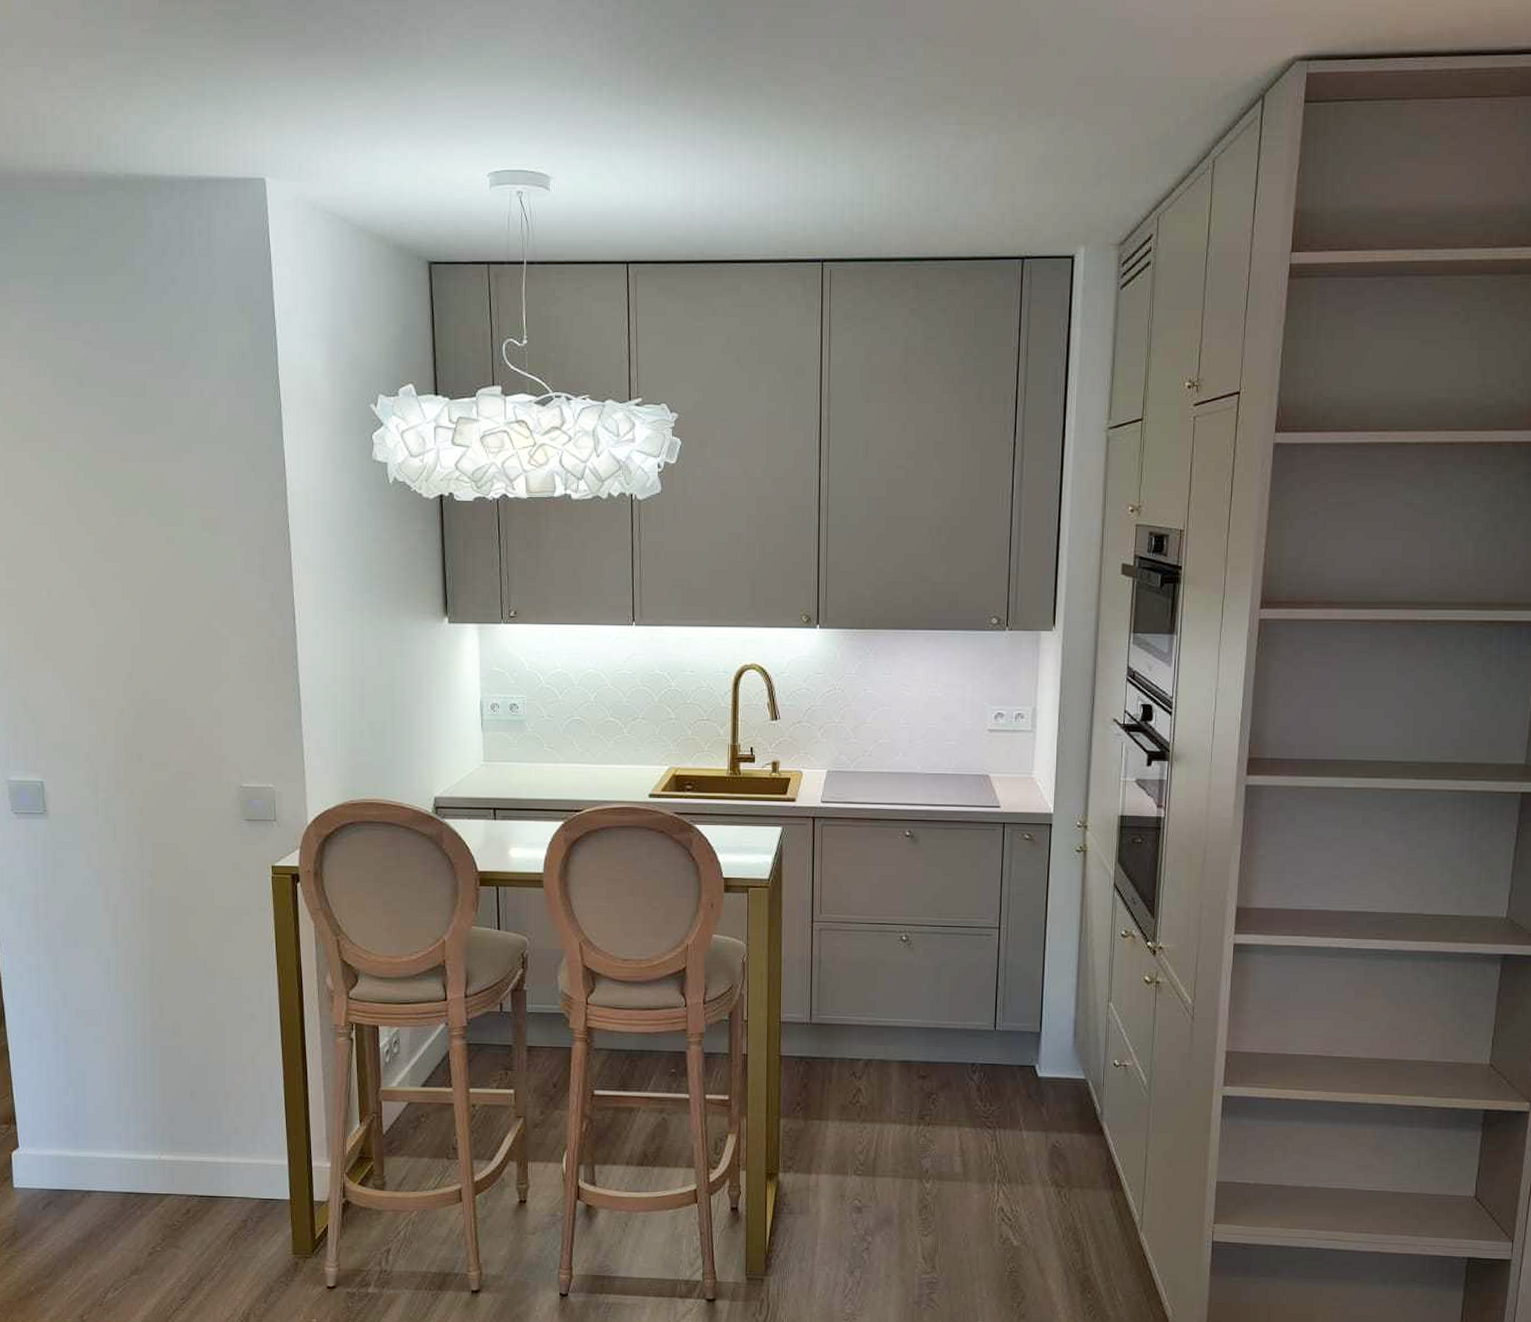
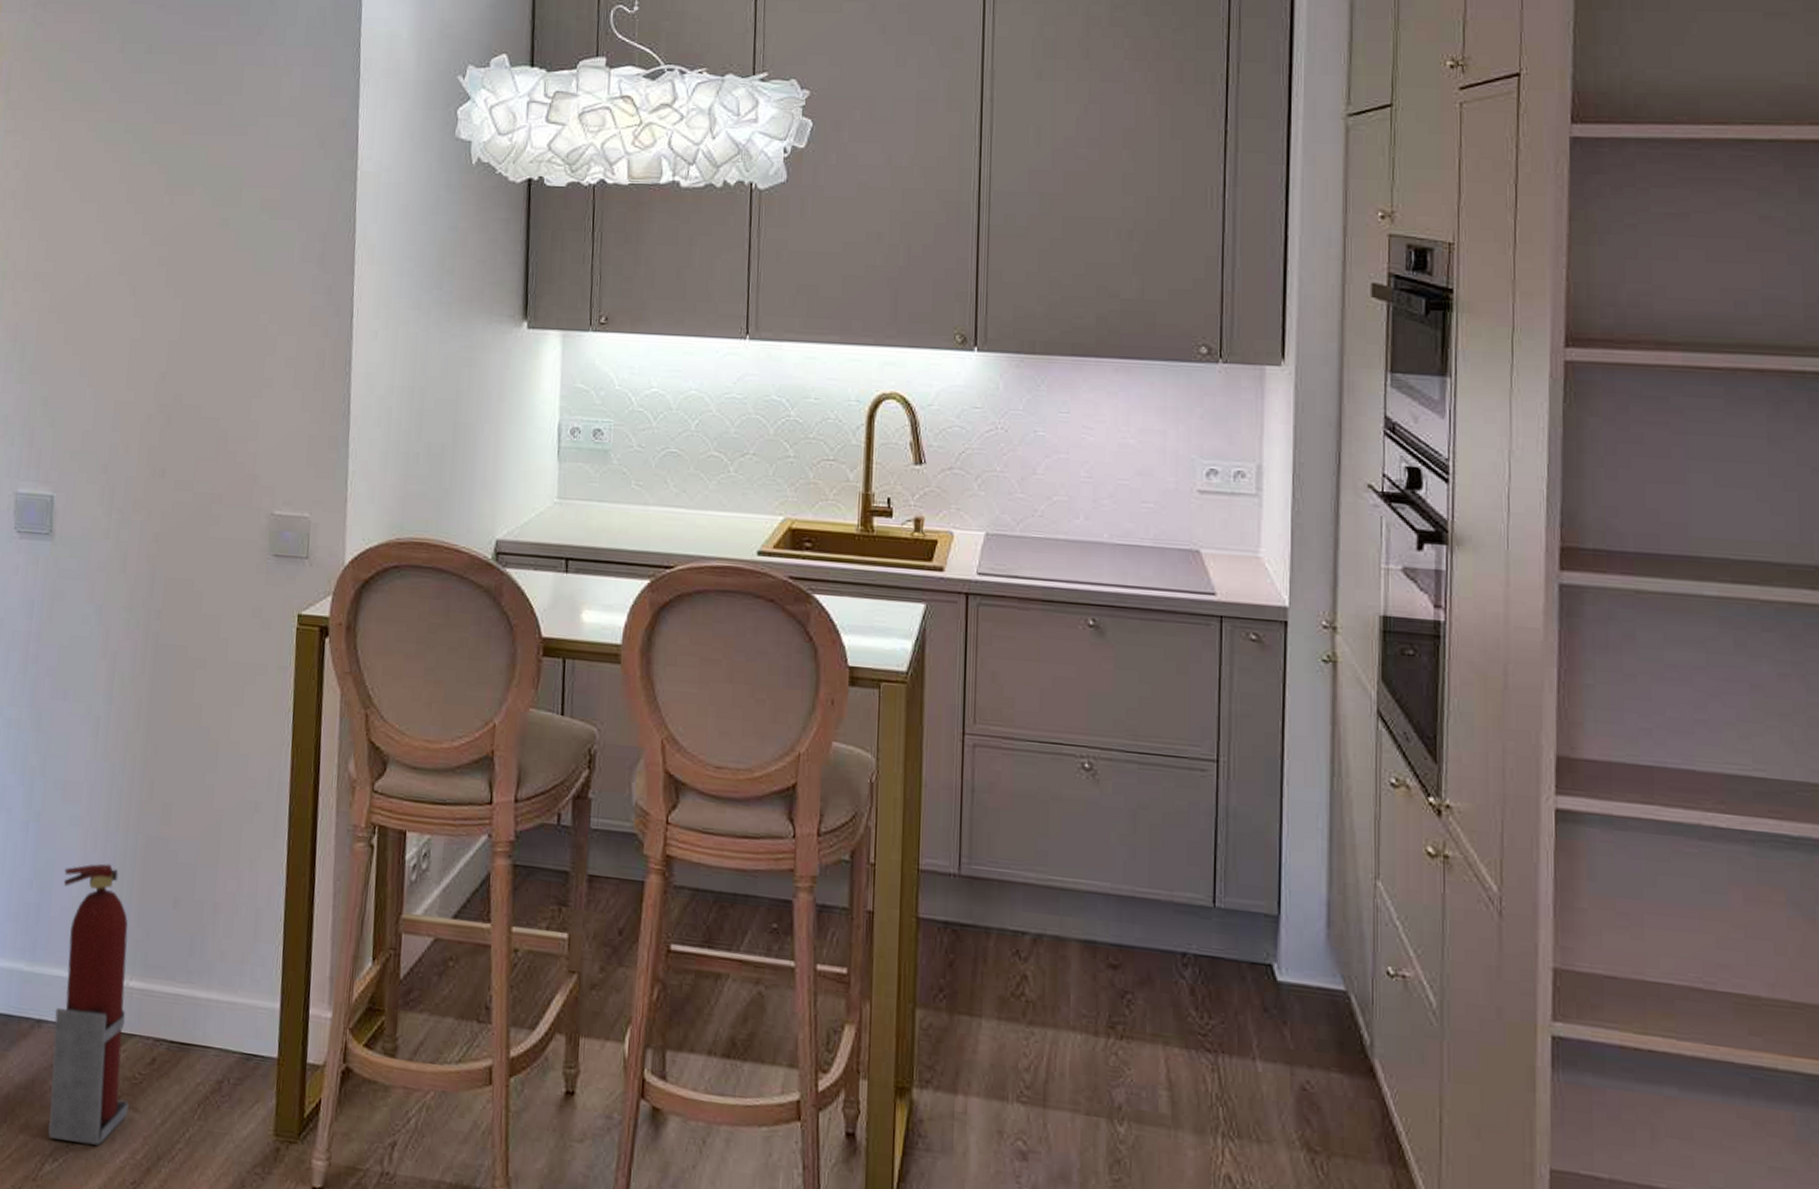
fire extinguisher: none [94,1070,172,1276] -> present [47,863,129,1146]

